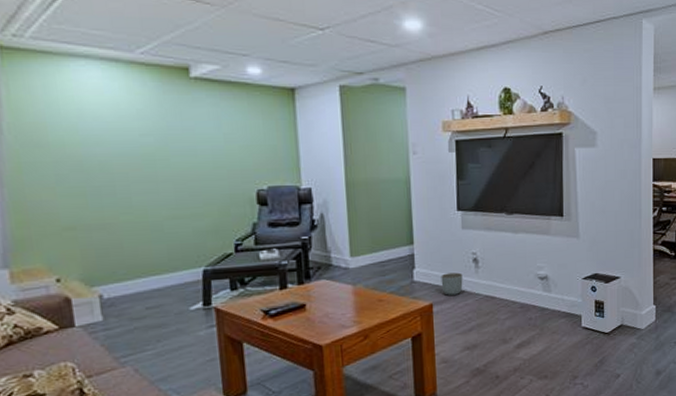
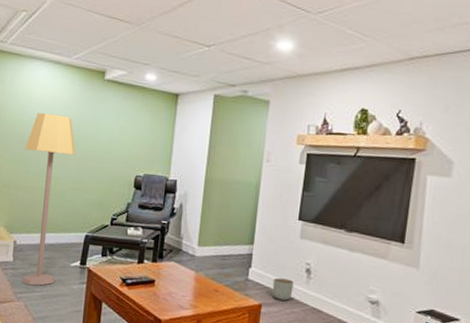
lamp: none [88,127,173,345] -> present [21,113,76,286]

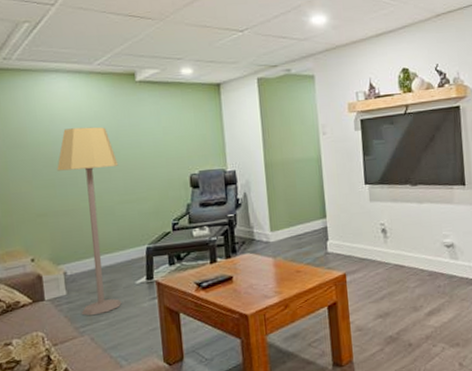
planter: present [272,277,294,301] -> none [352,243,374,265]

